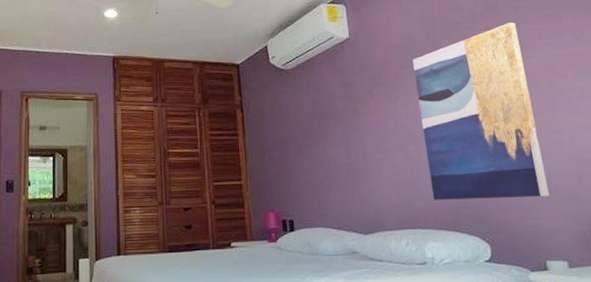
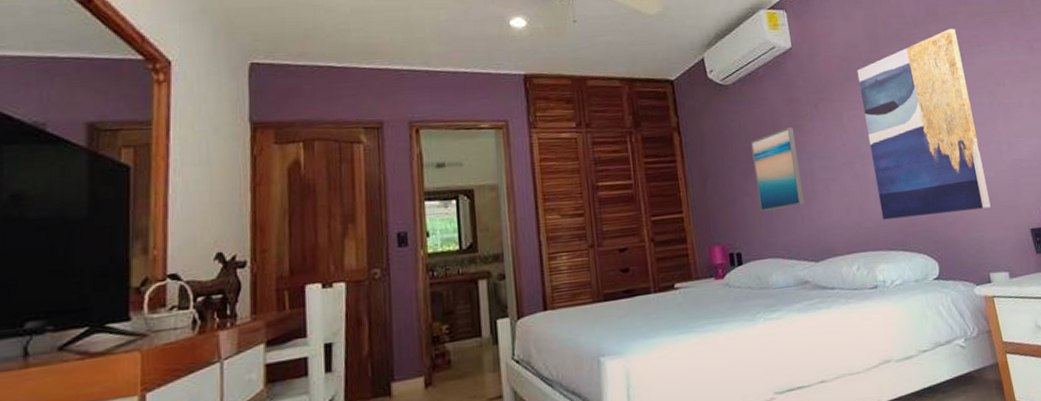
wall art: none [307,109,356,185] -> present [751,126,805,212]

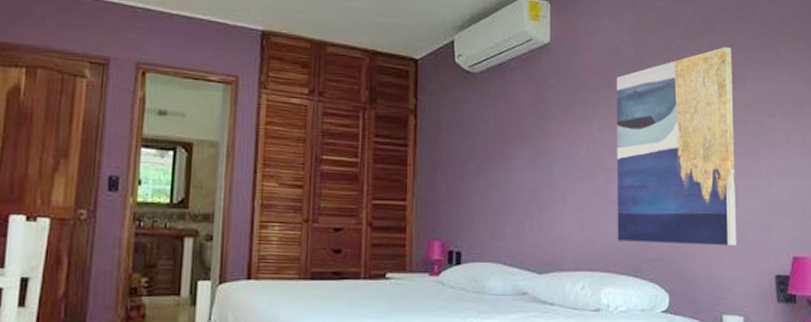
wall art: present [751,126,805,212] -> none [488,127,538,213]

